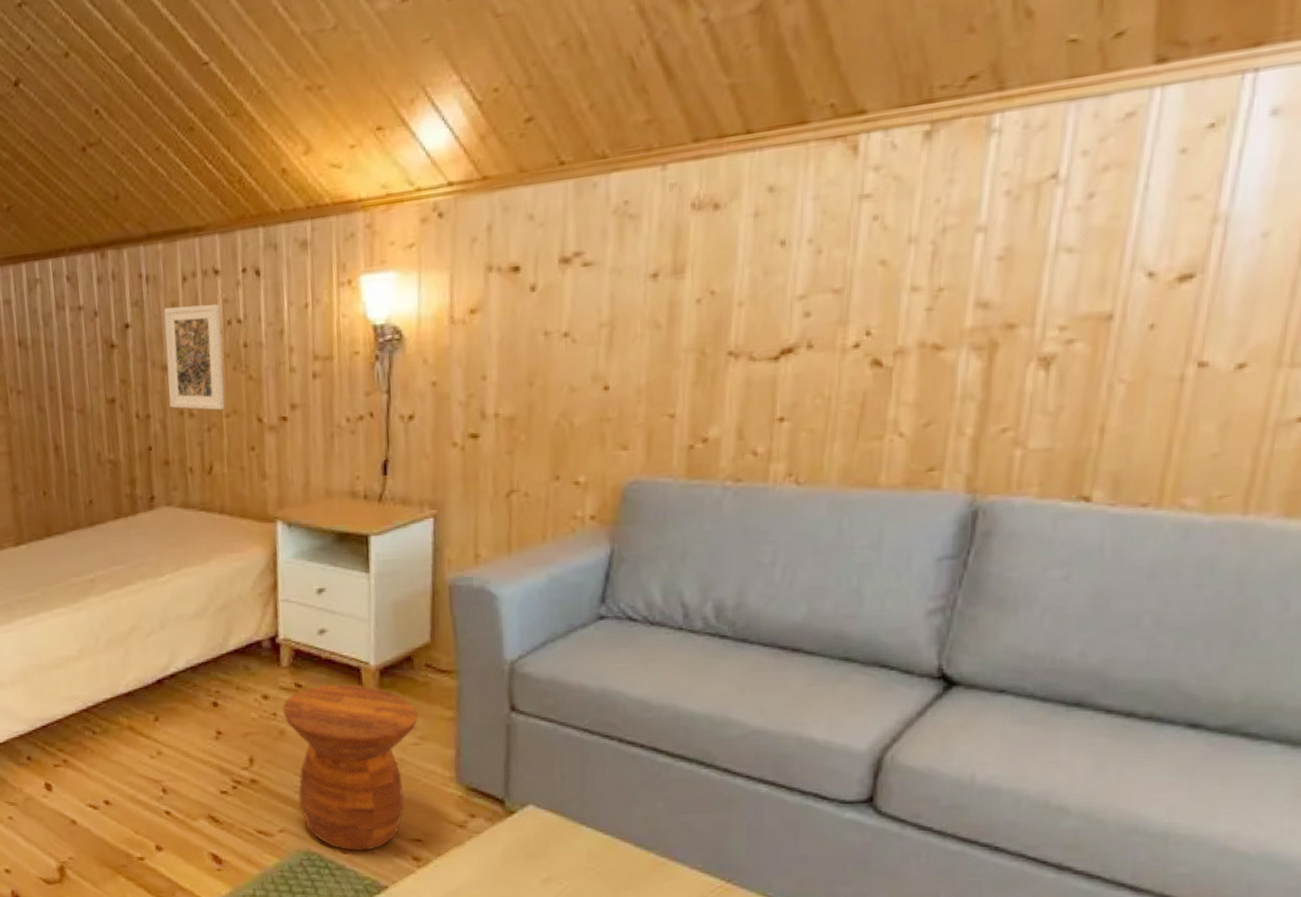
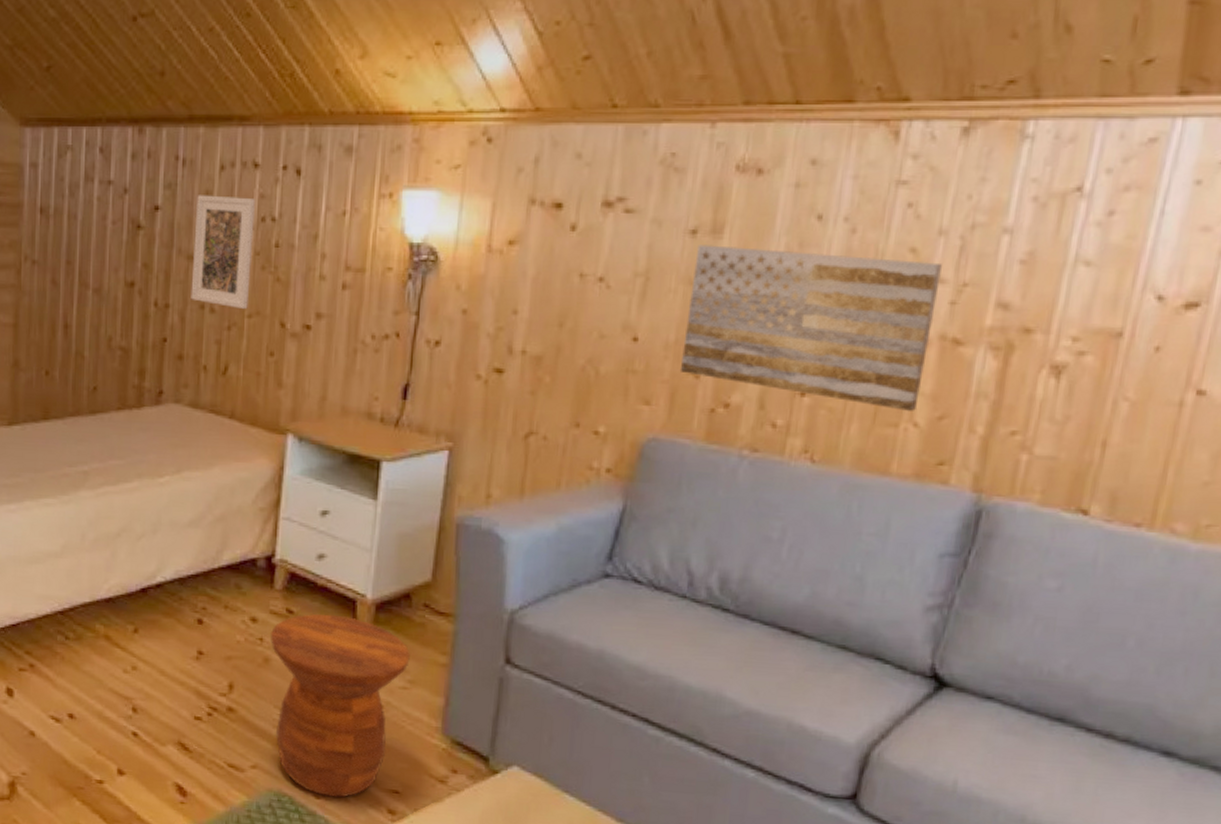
wall art: none [654,271,914,423] -> present [679,245,942,411]

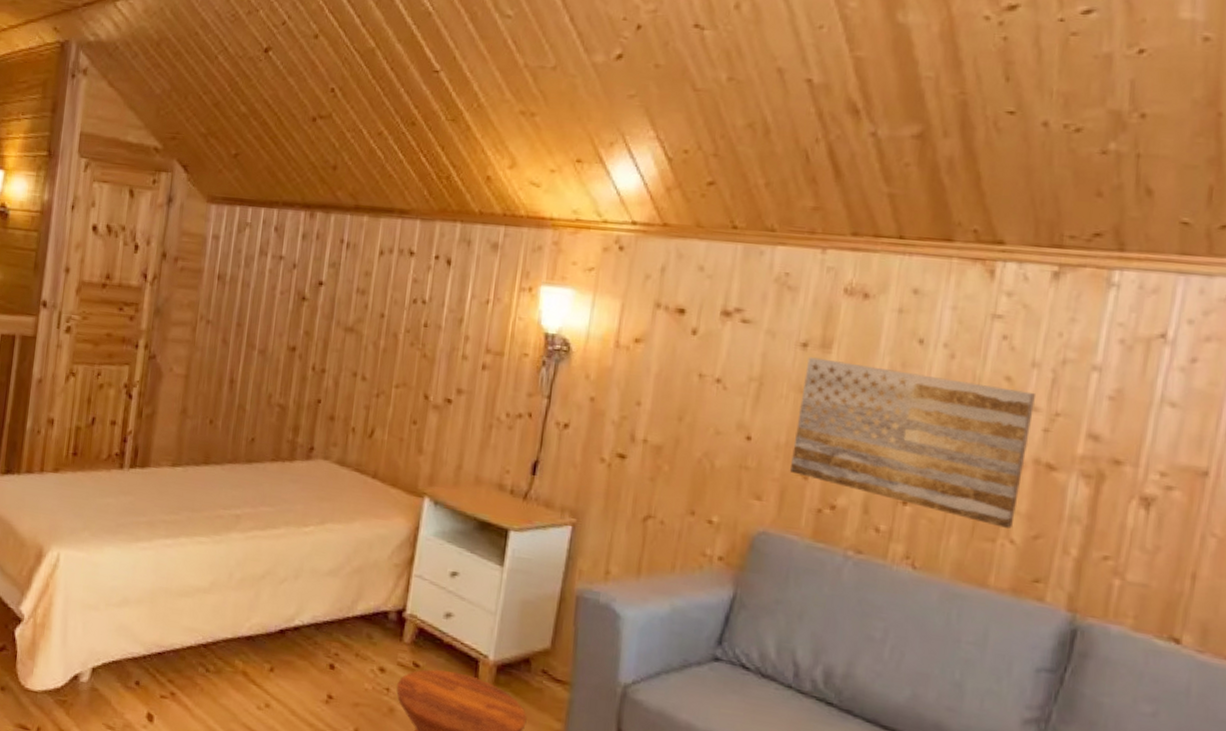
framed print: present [191,195,255,309] -> none [345,275,409,380]

